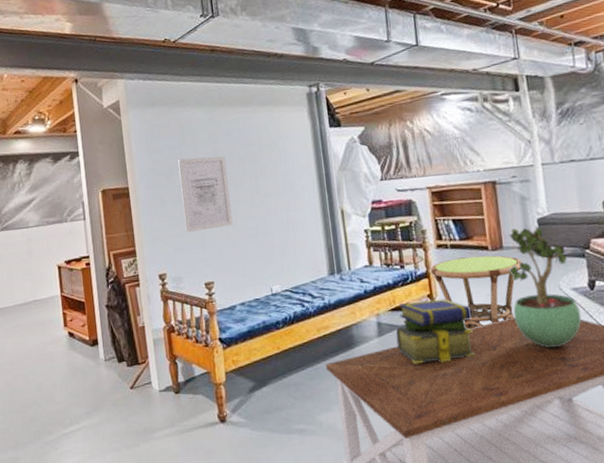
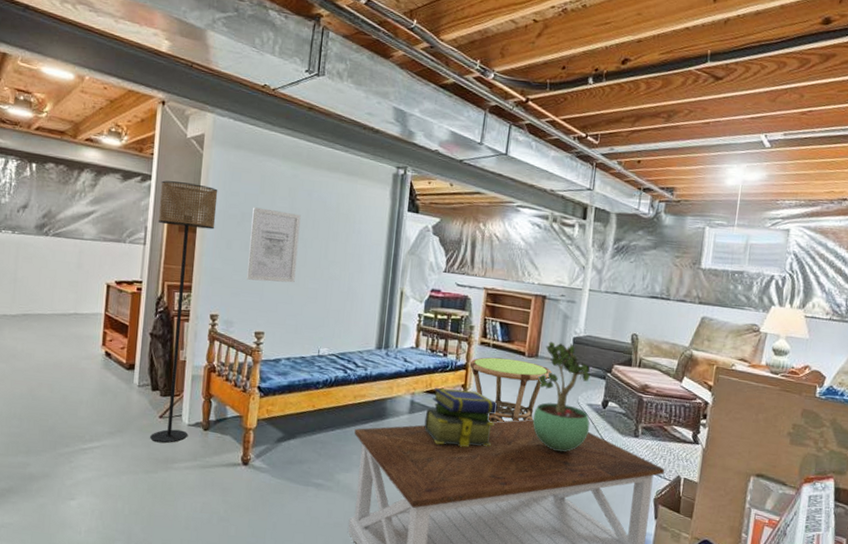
floor lamp: none [88,149,161,415] -> present [150,180,218,444]

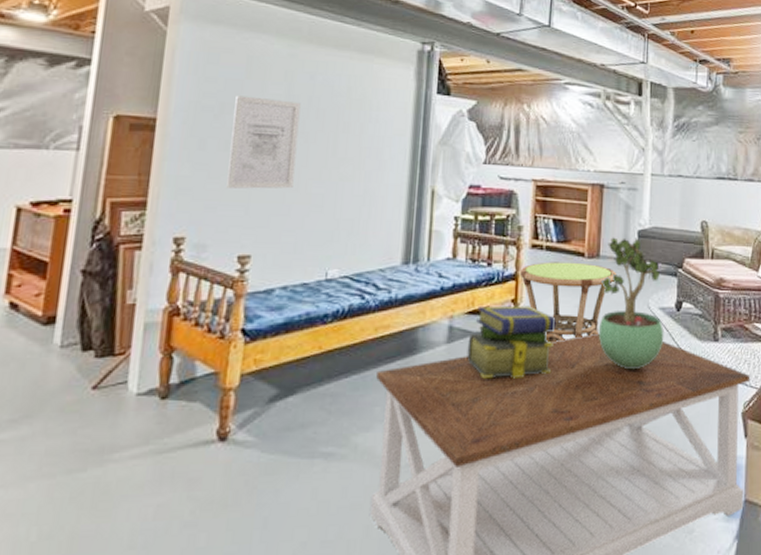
floor lamp: present [150,180,218,444] -> none [76,65,188,426]

